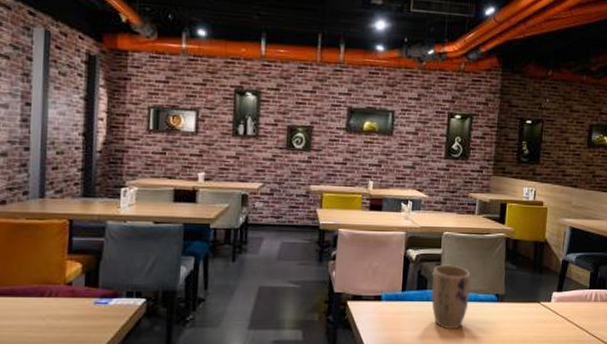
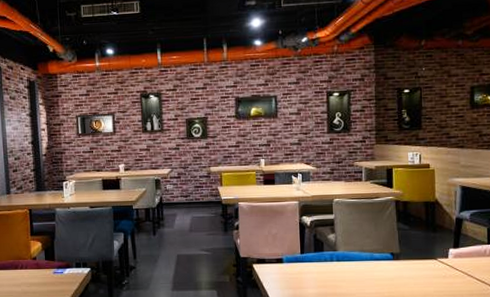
plant pot: present [431,264,471,330] -> none [327,228,365,287]

